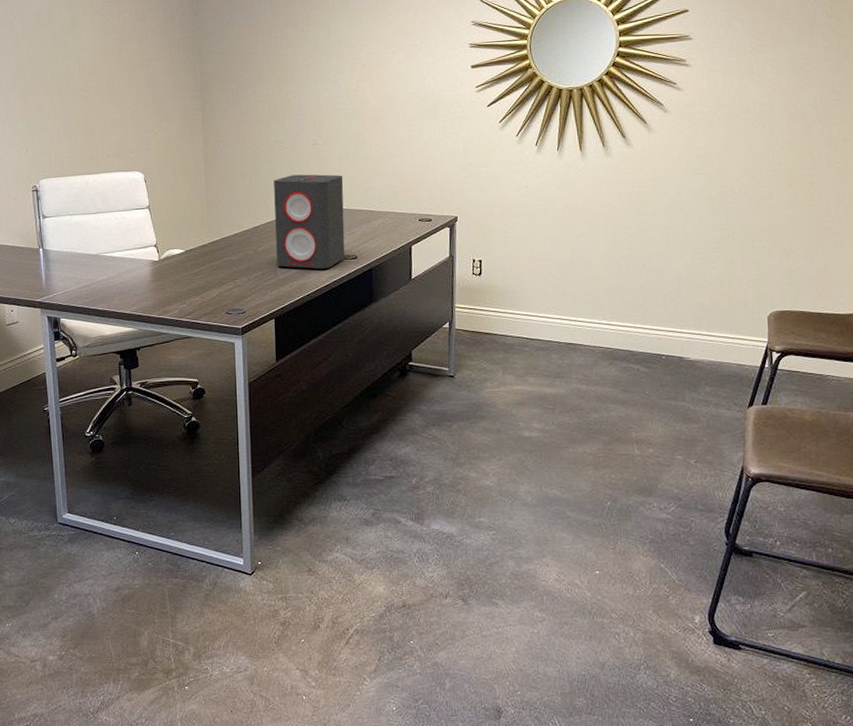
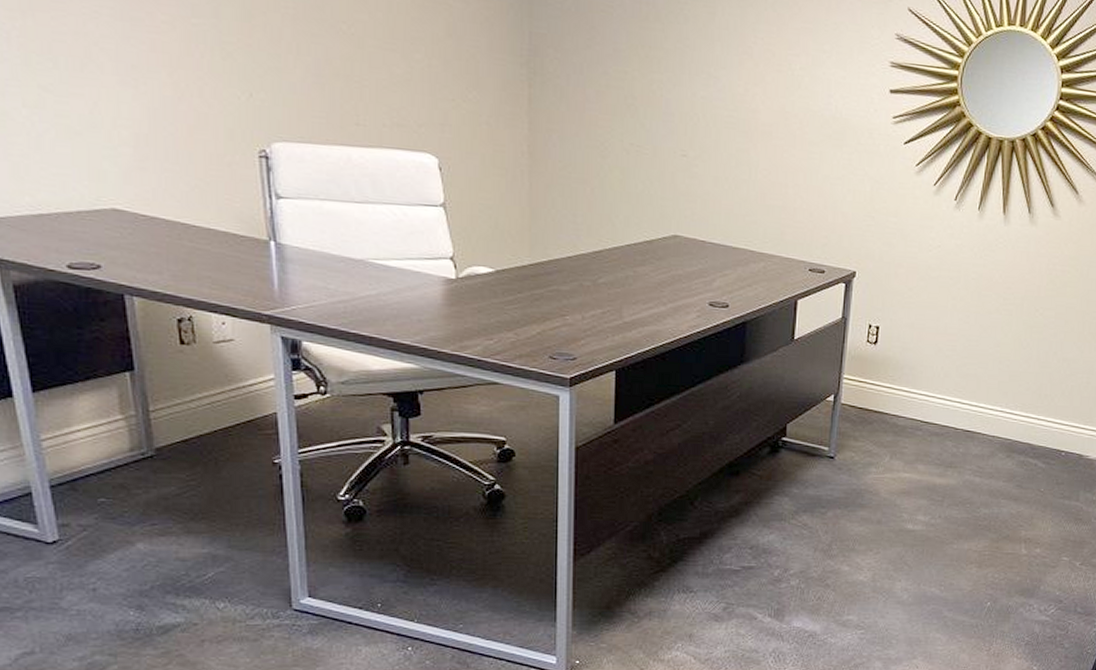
speaker: present [274,174,345,270] -> none [623,190,719,316]

